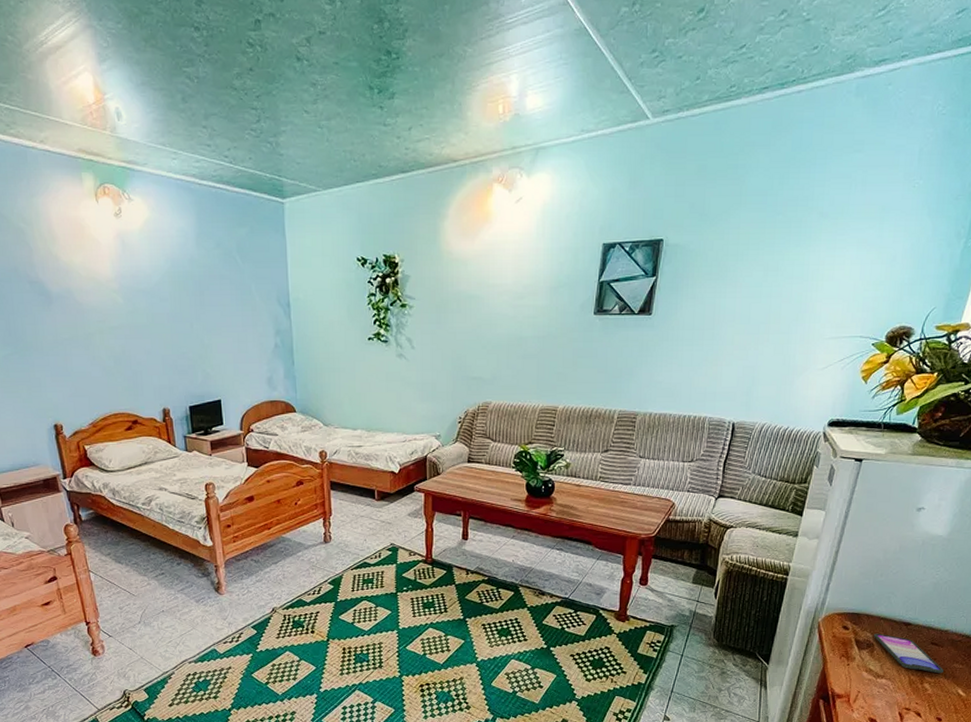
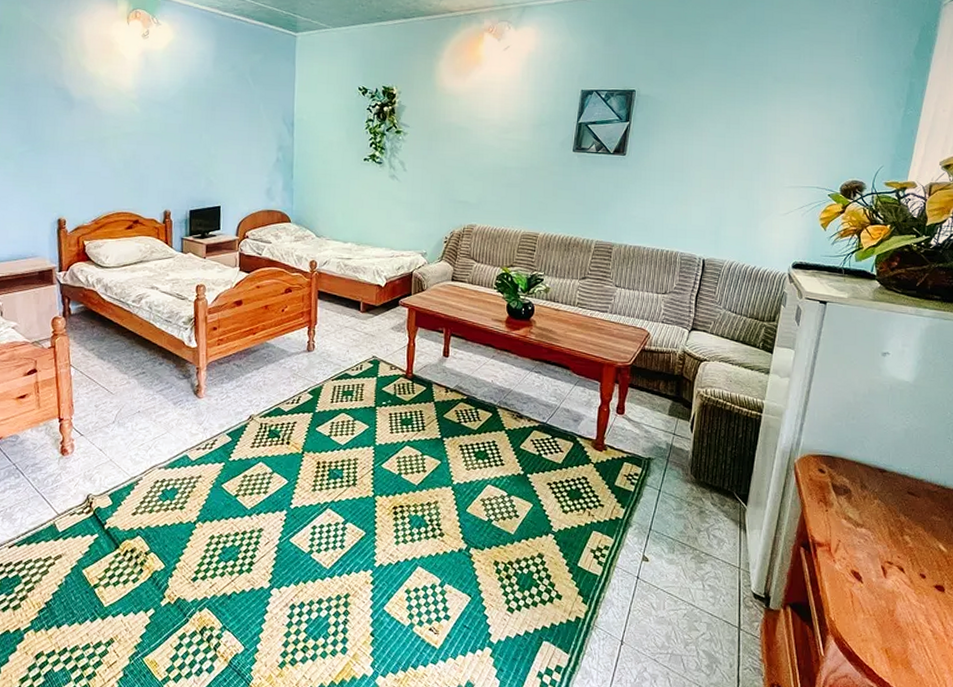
smartphone: present [874,633,943,674] -> none [850,478,922,526]

